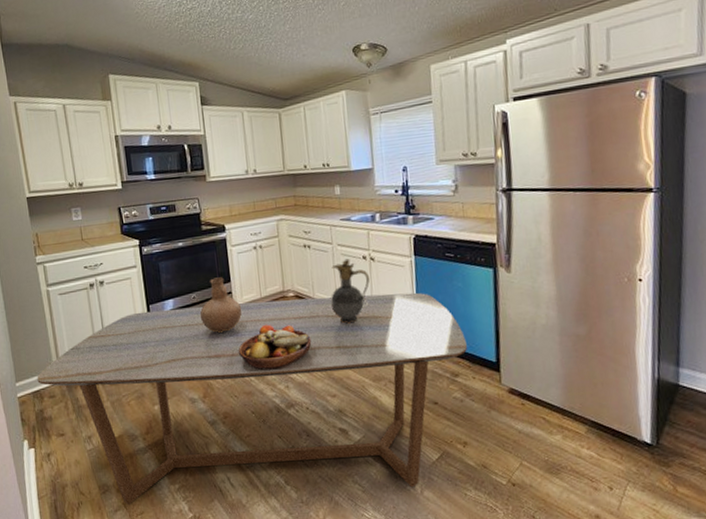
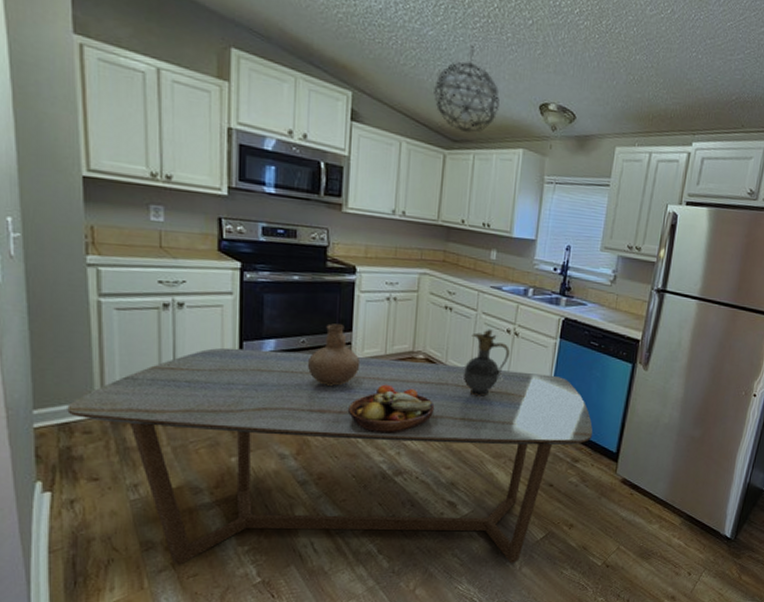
pendant light: none [261,16,318,90] -> present [434,46,499,134]

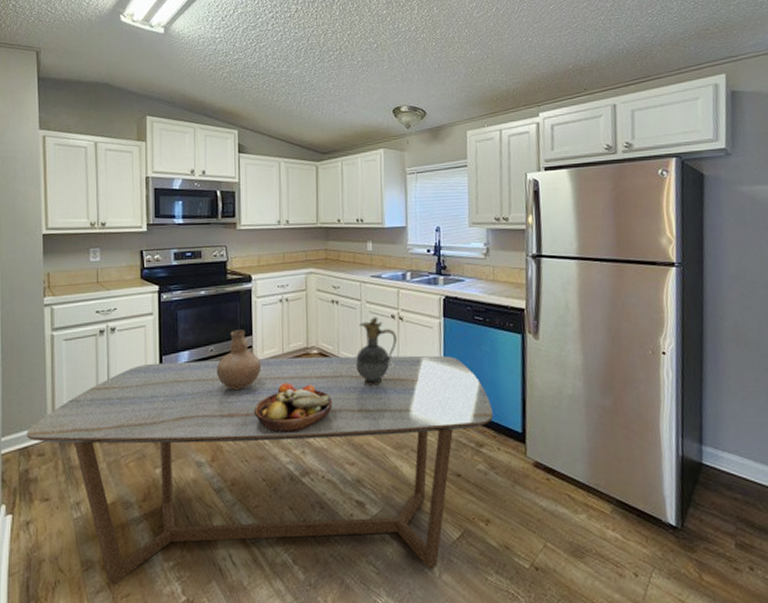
pendant light: present [434,46,499,134] -> none [302,74,358,145]

